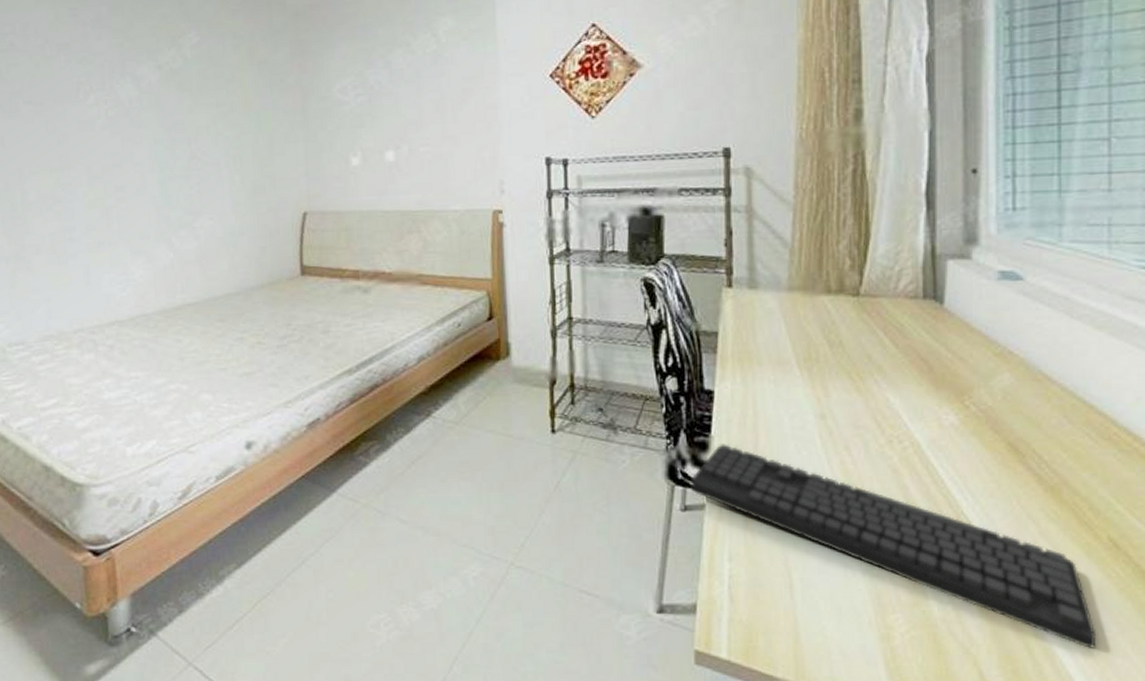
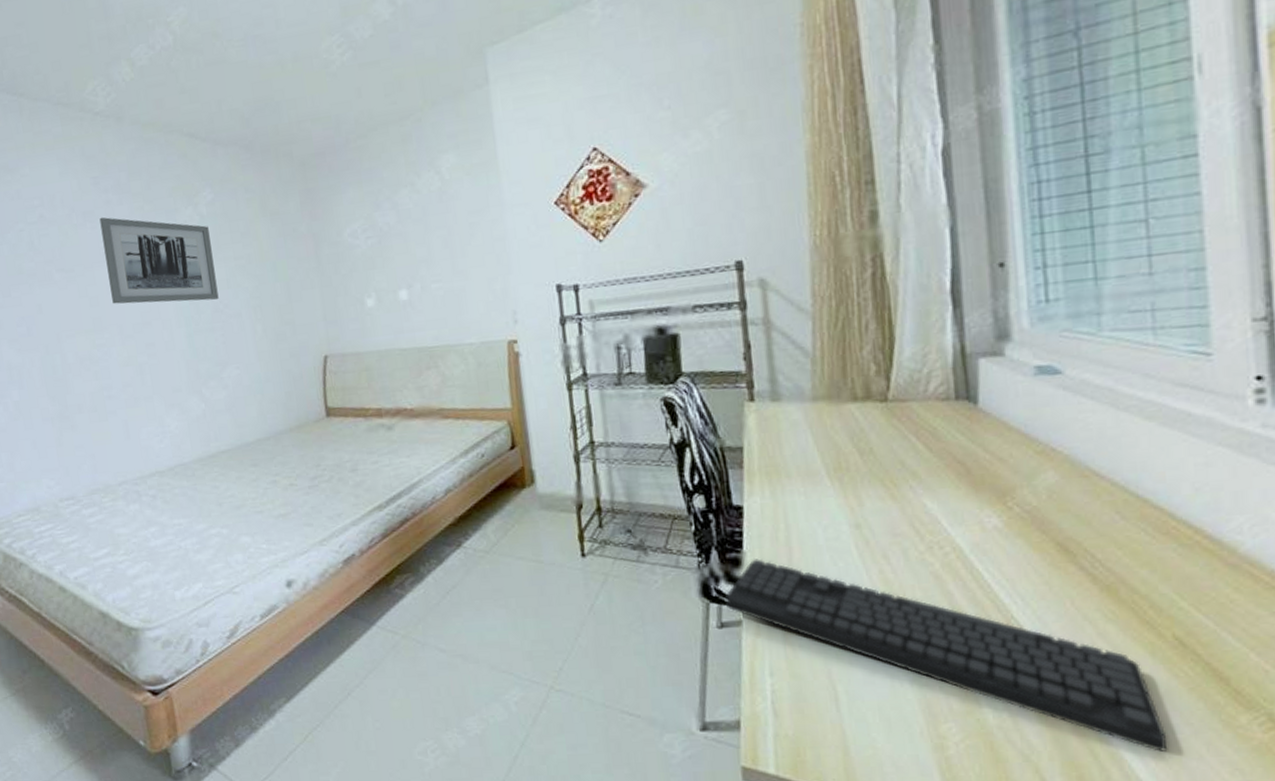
wall art: none [75,50,197,147] -> present [99,217,219,305]

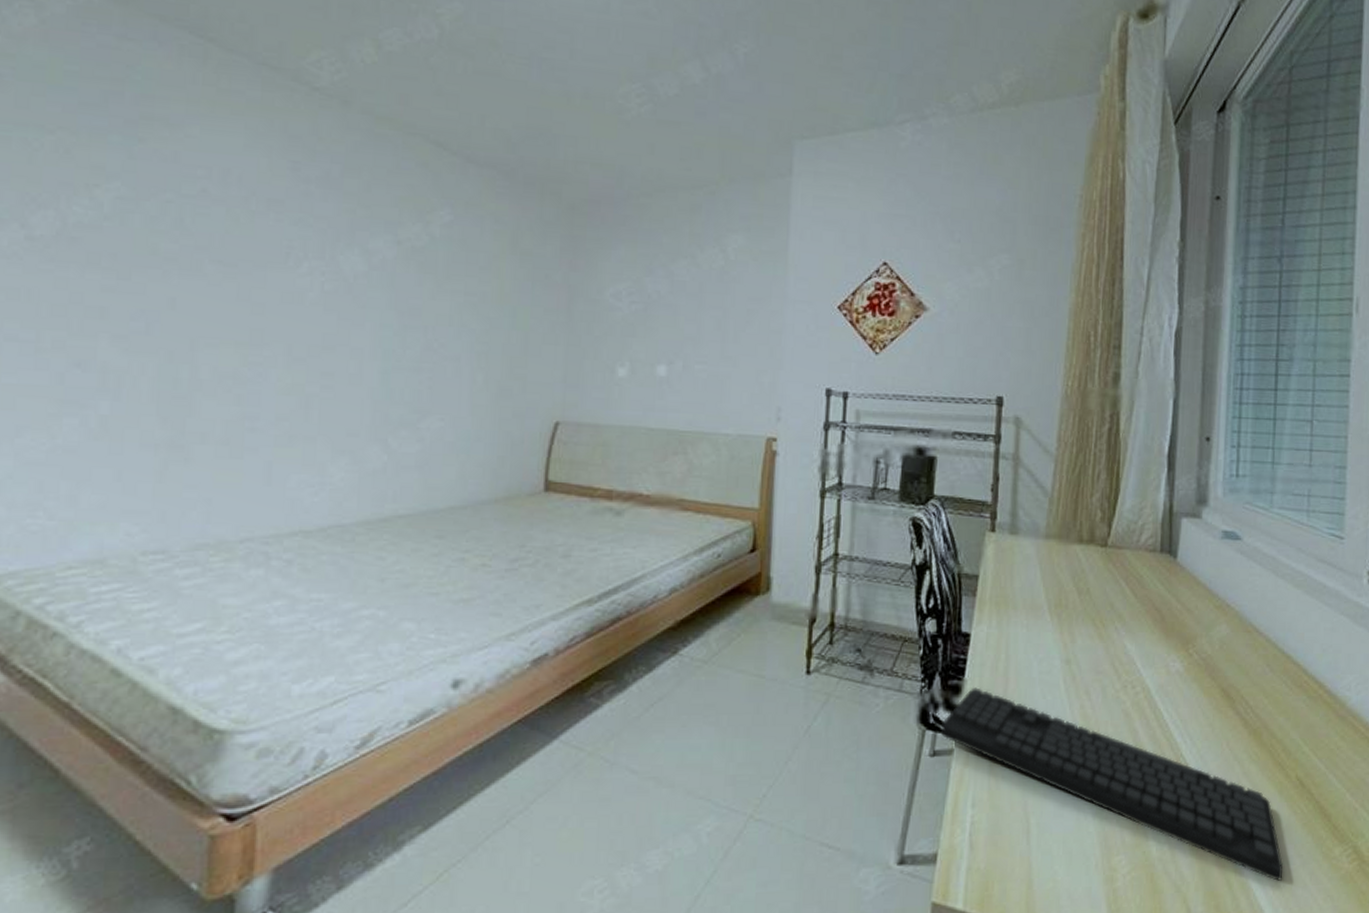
wall art: present [99,217,219,305] -> none [285,210,438,336]

